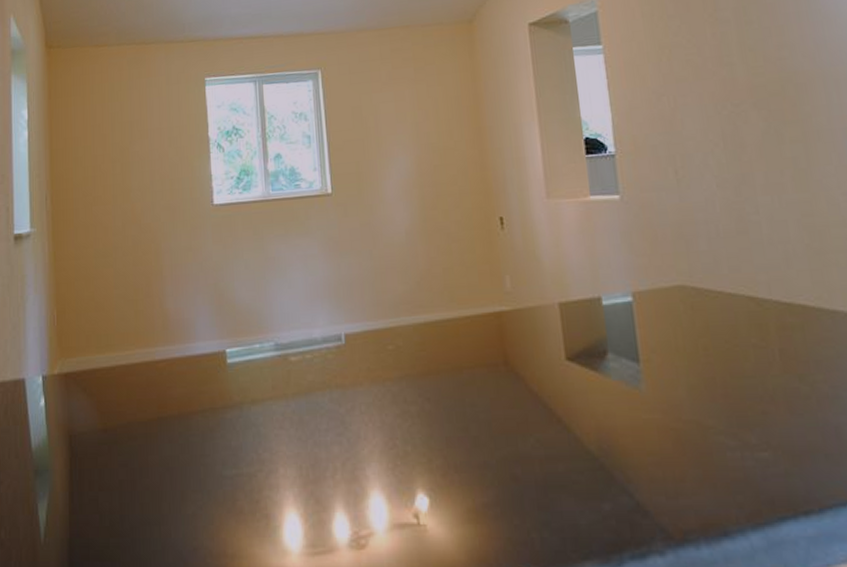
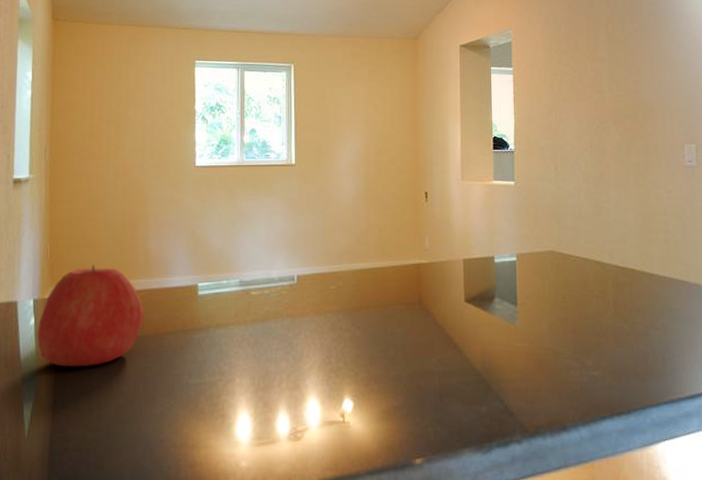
apple: none [48,331,166,457] -> present [37,264,144,367]

